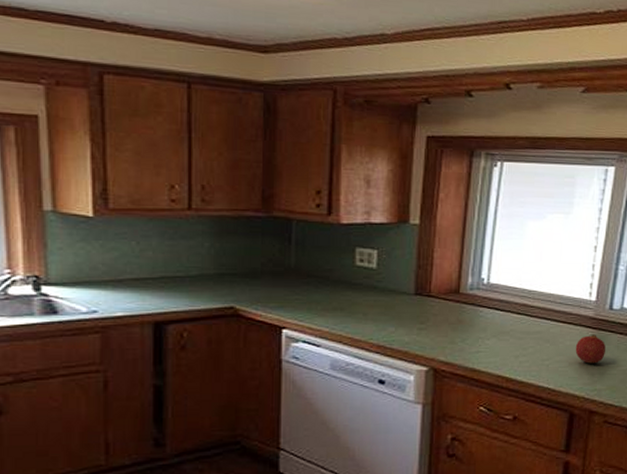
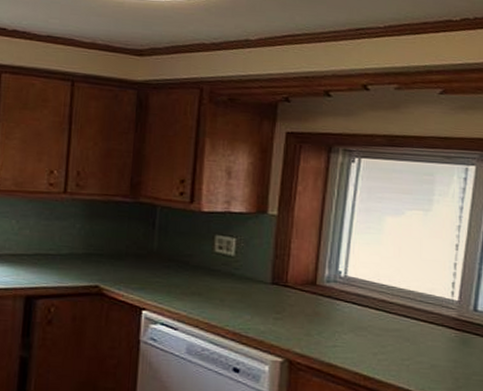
fruit: present [575,334,605,364] -> none [437,335,470,368]

